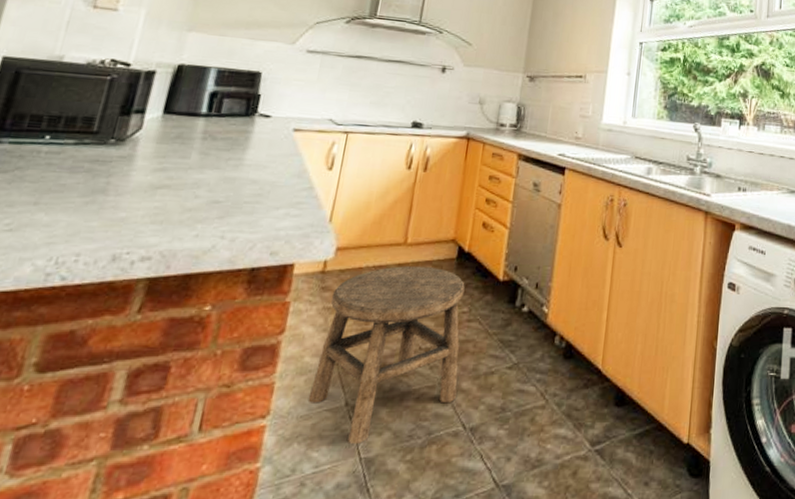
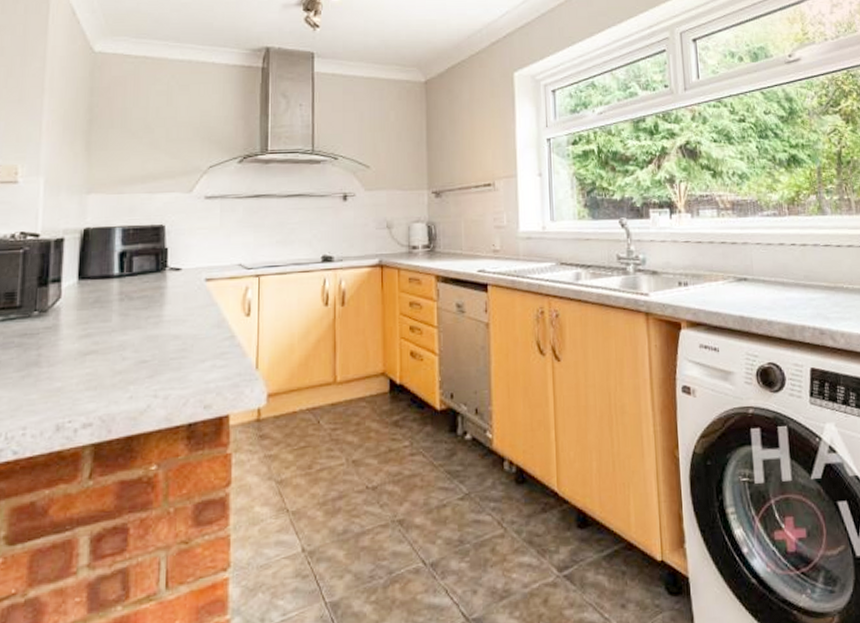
stool: present [307,266,465,445] -> none [265,403,411,590]

